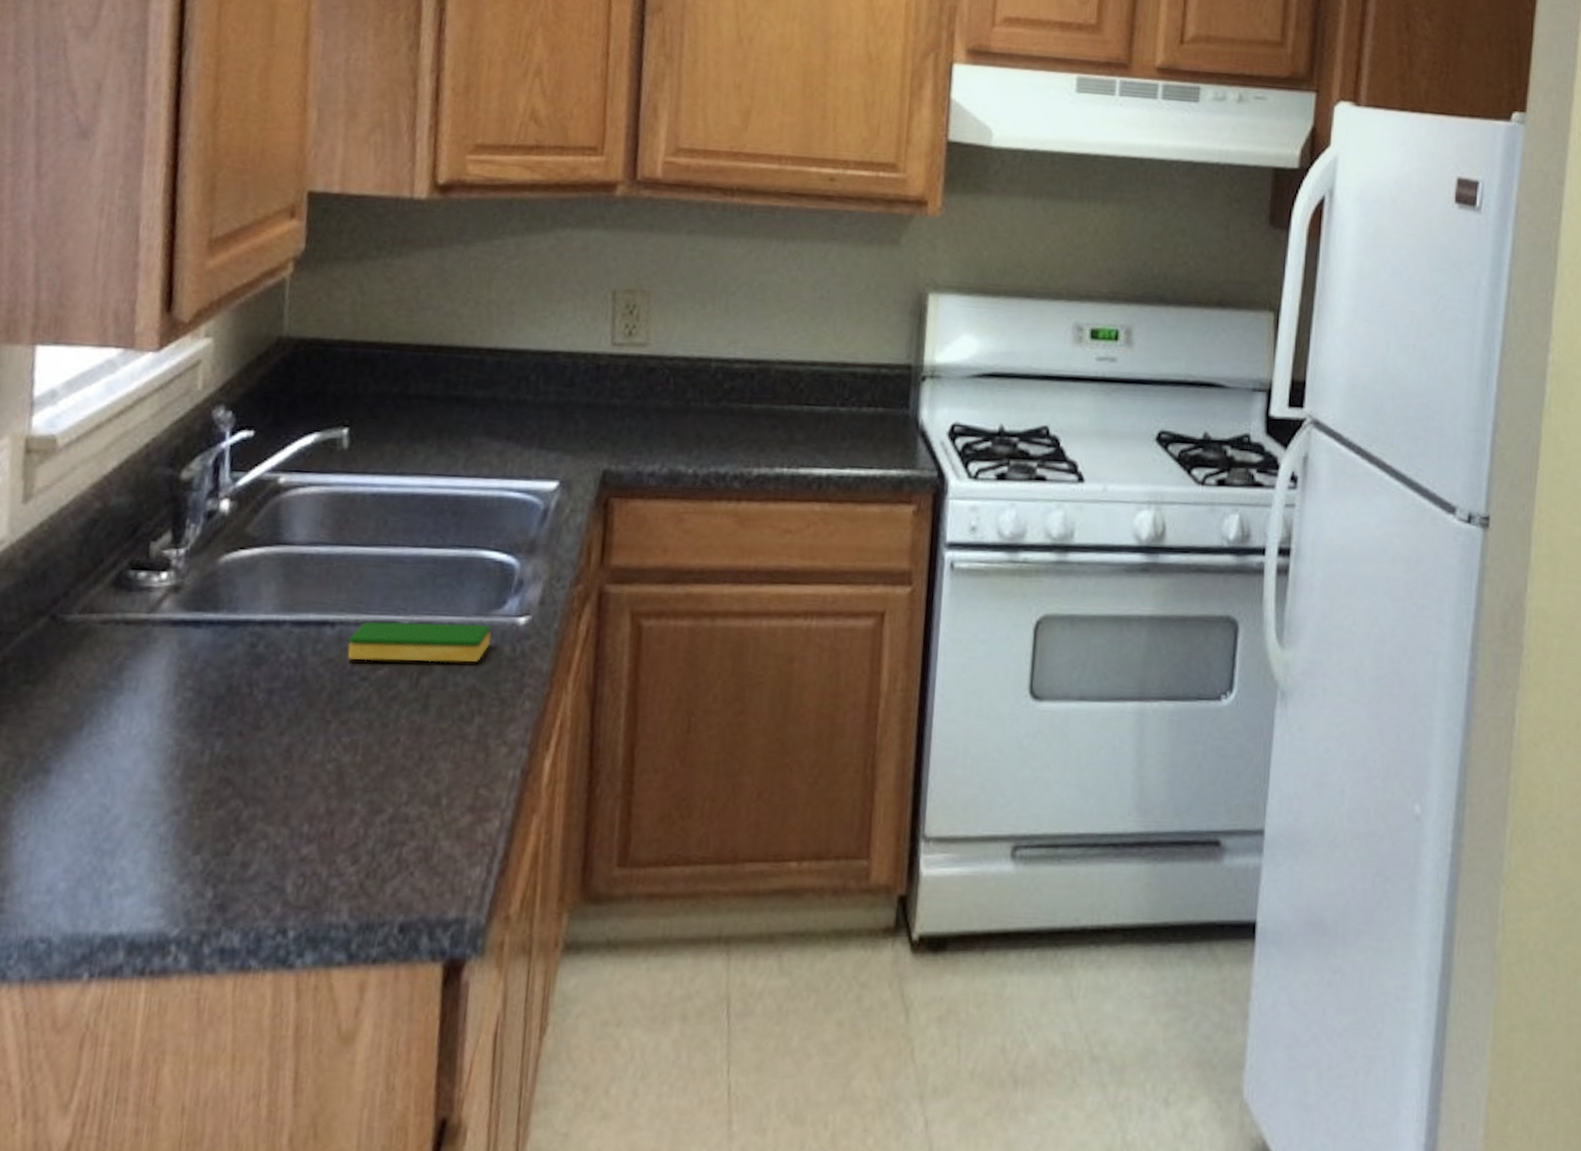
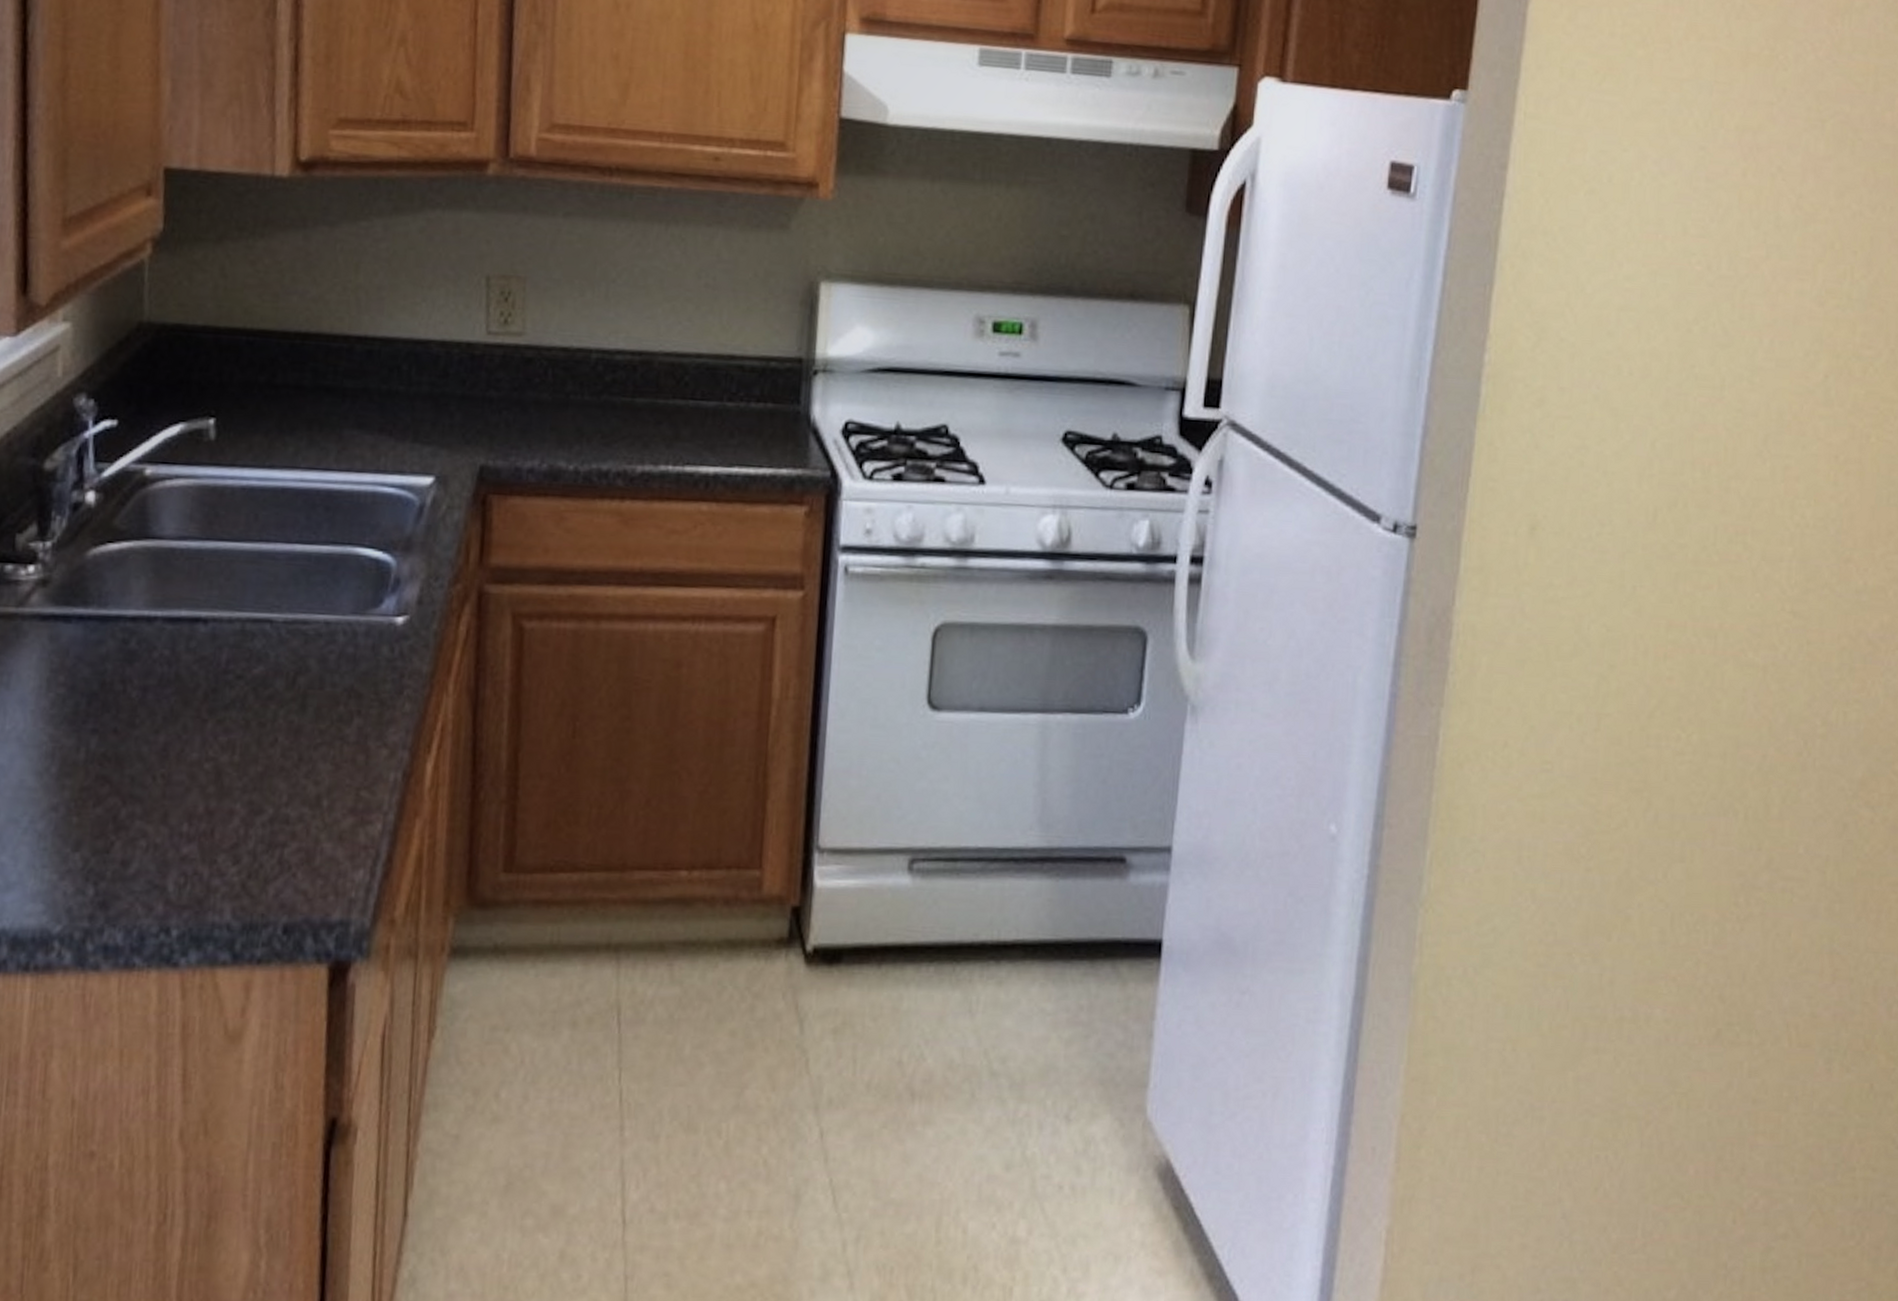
dish sponge: present [347,621,492,663] -> none [221,619,369,663]

